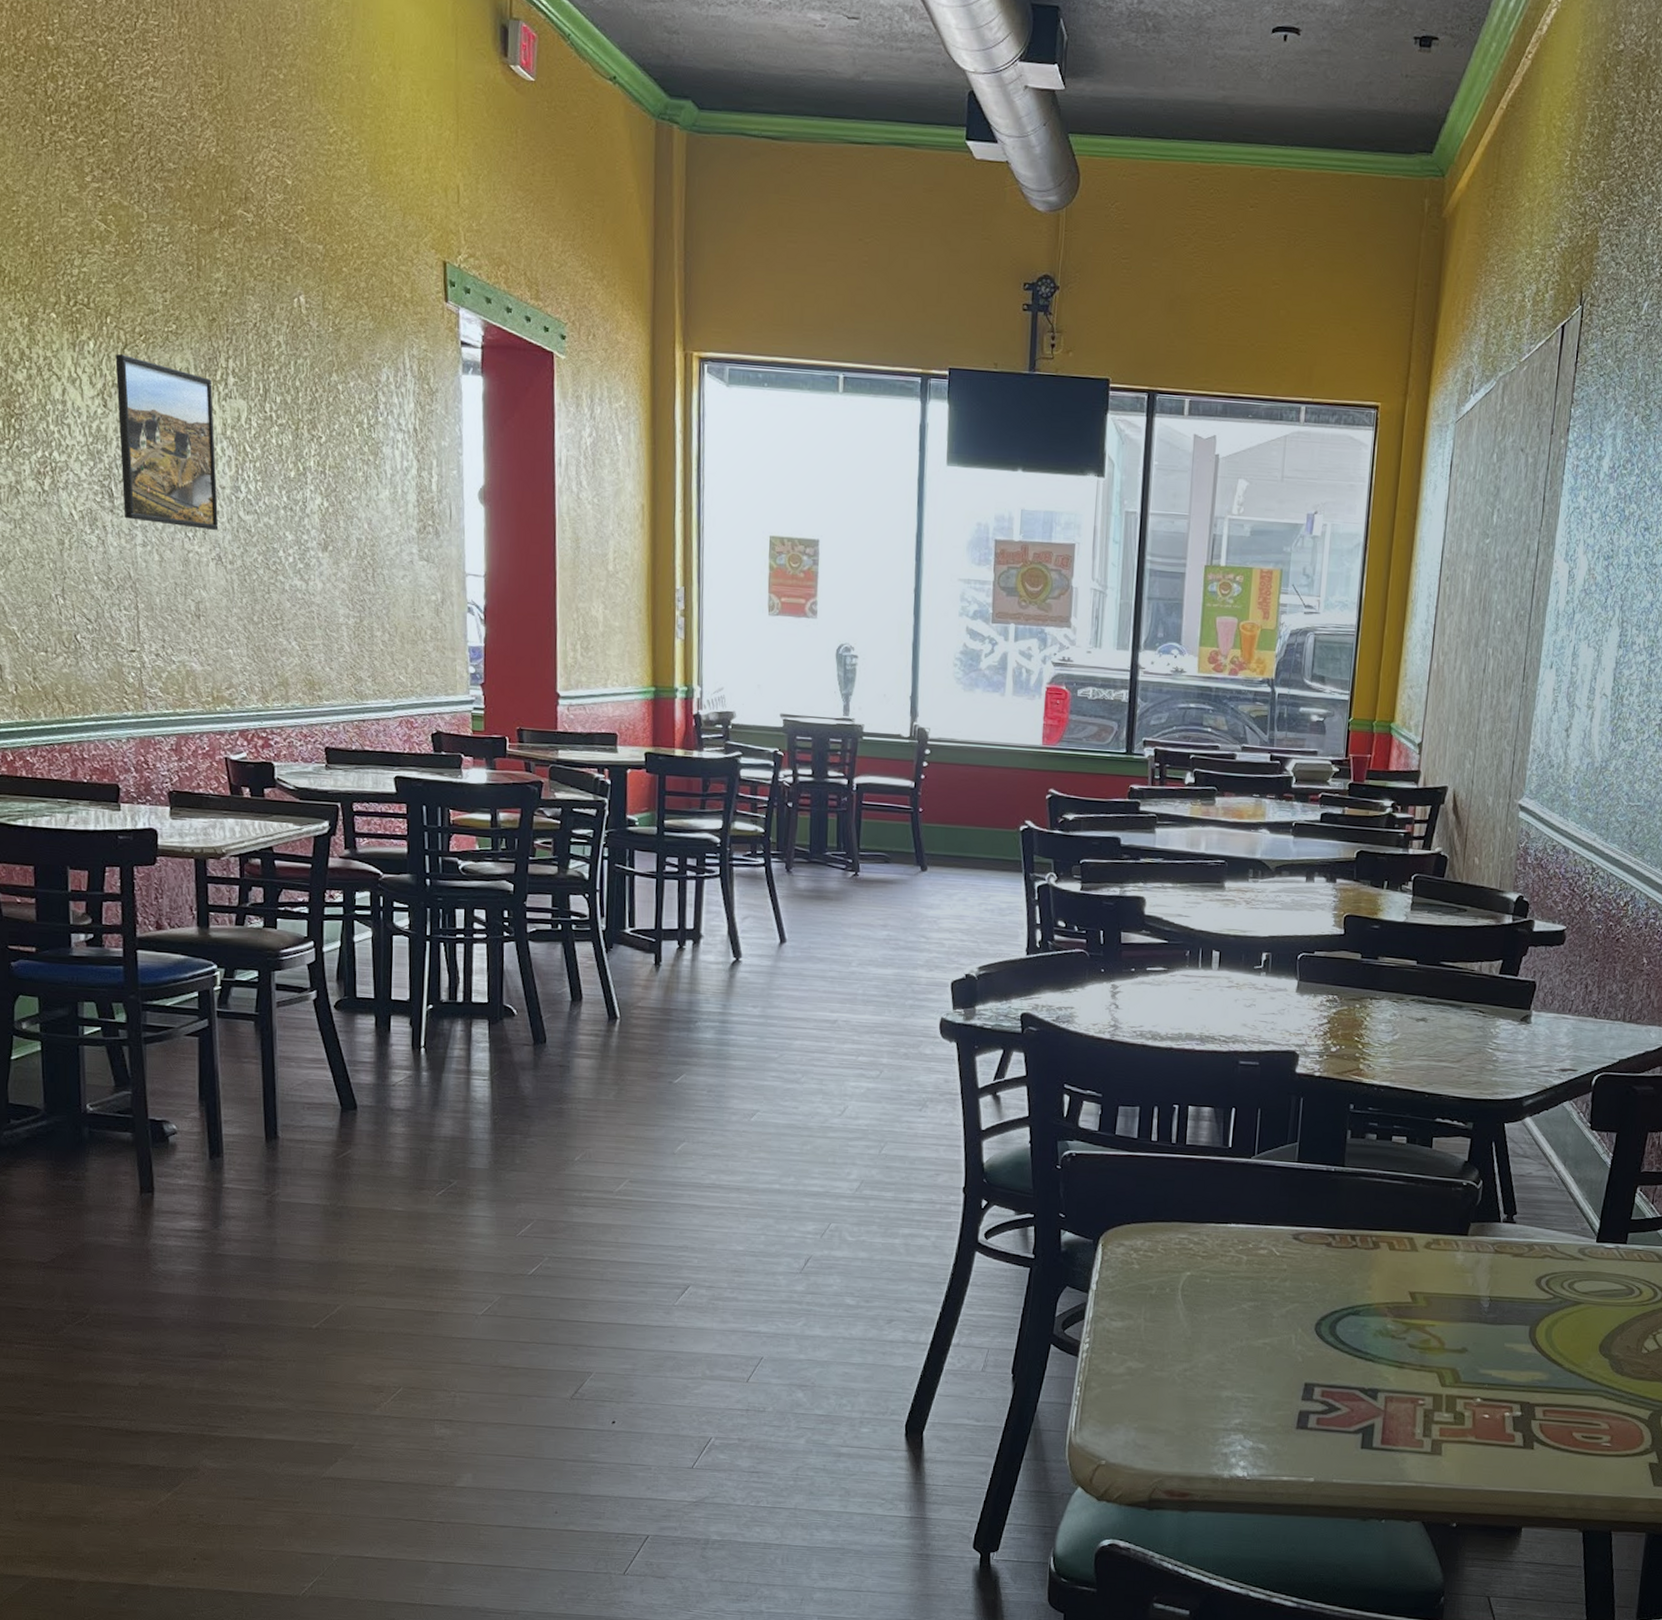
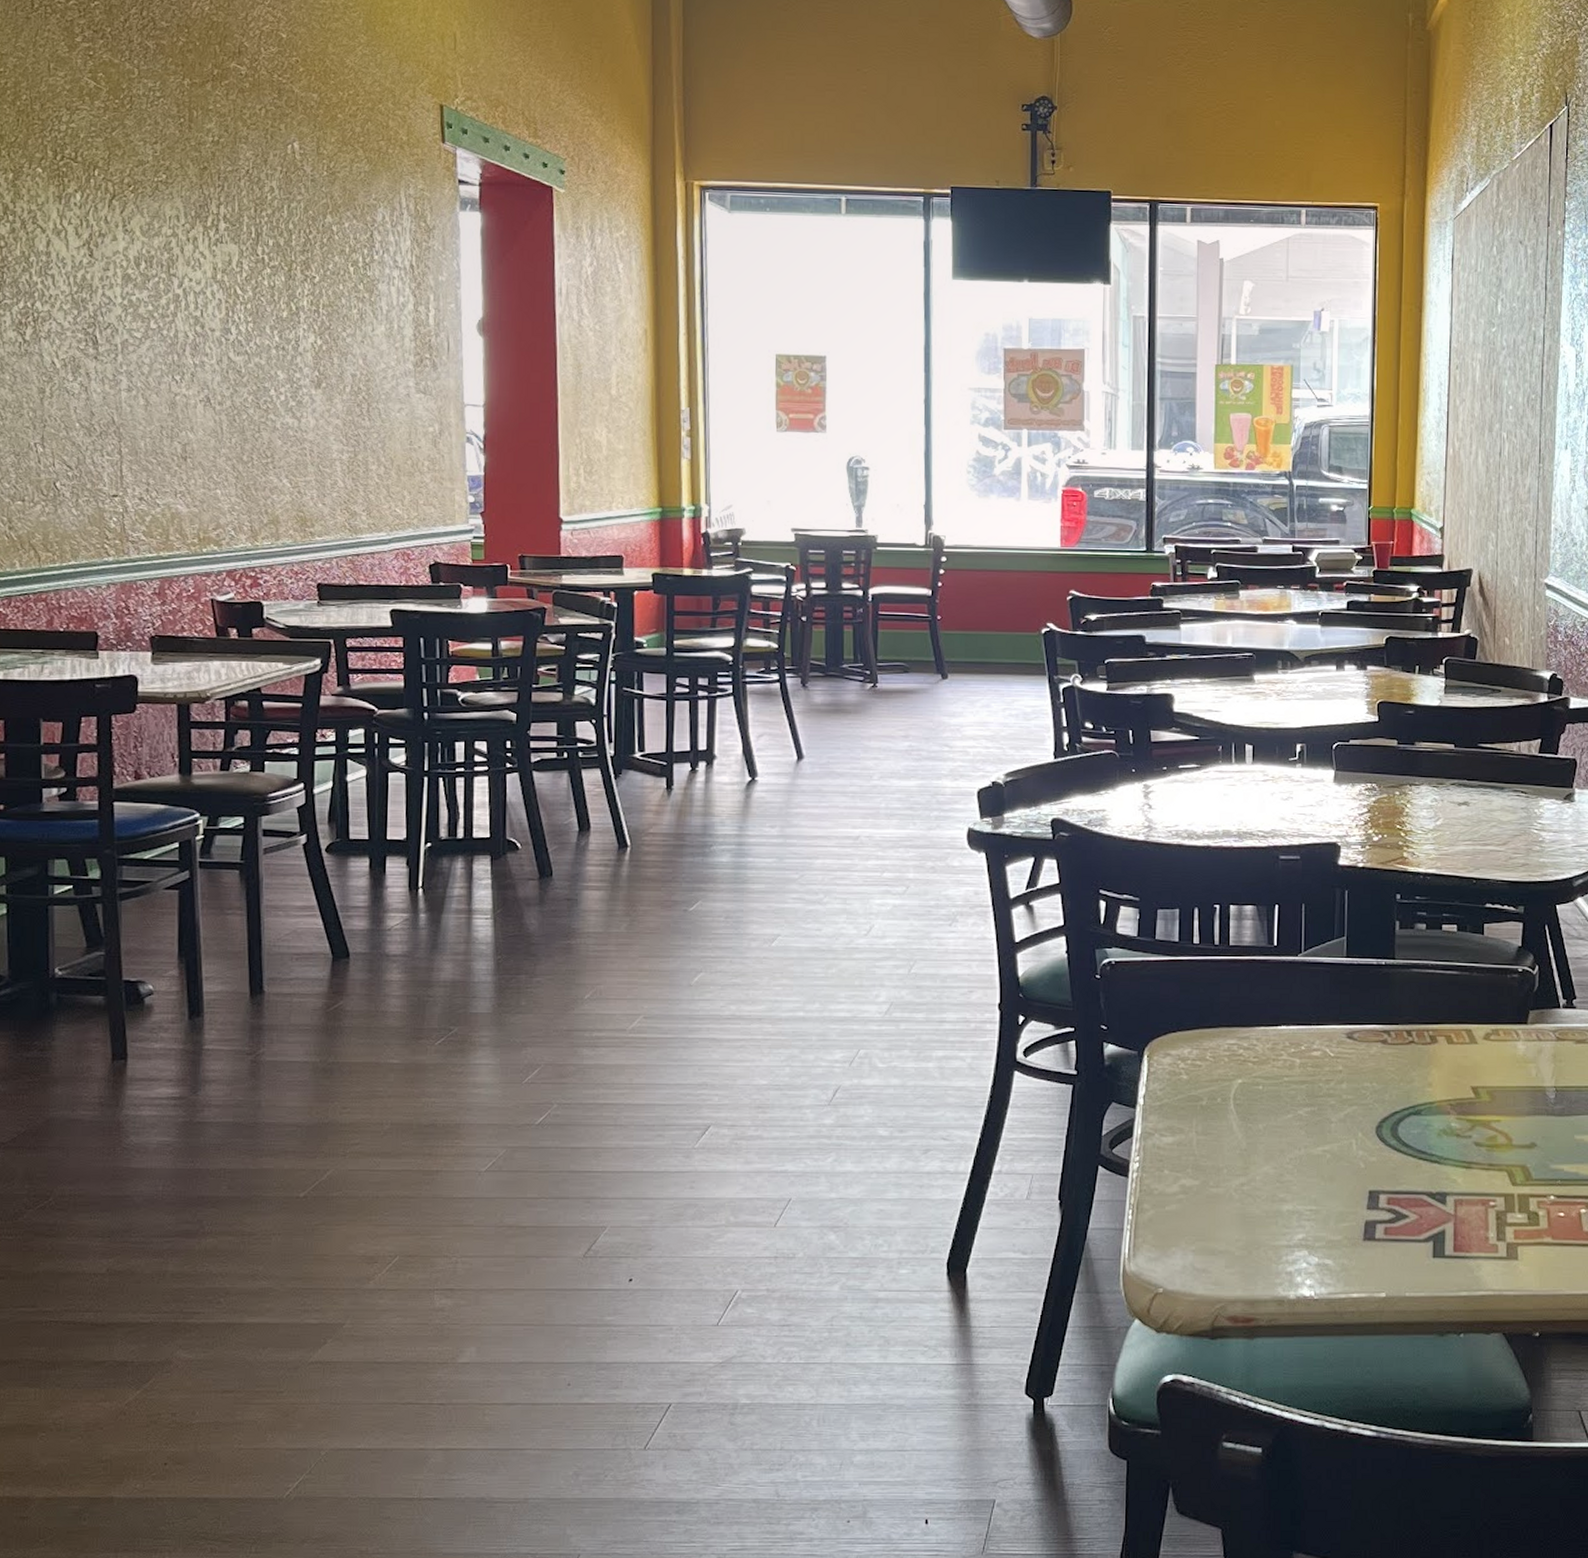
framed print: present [115,354,219,530] -> none [102,205,208,372]

